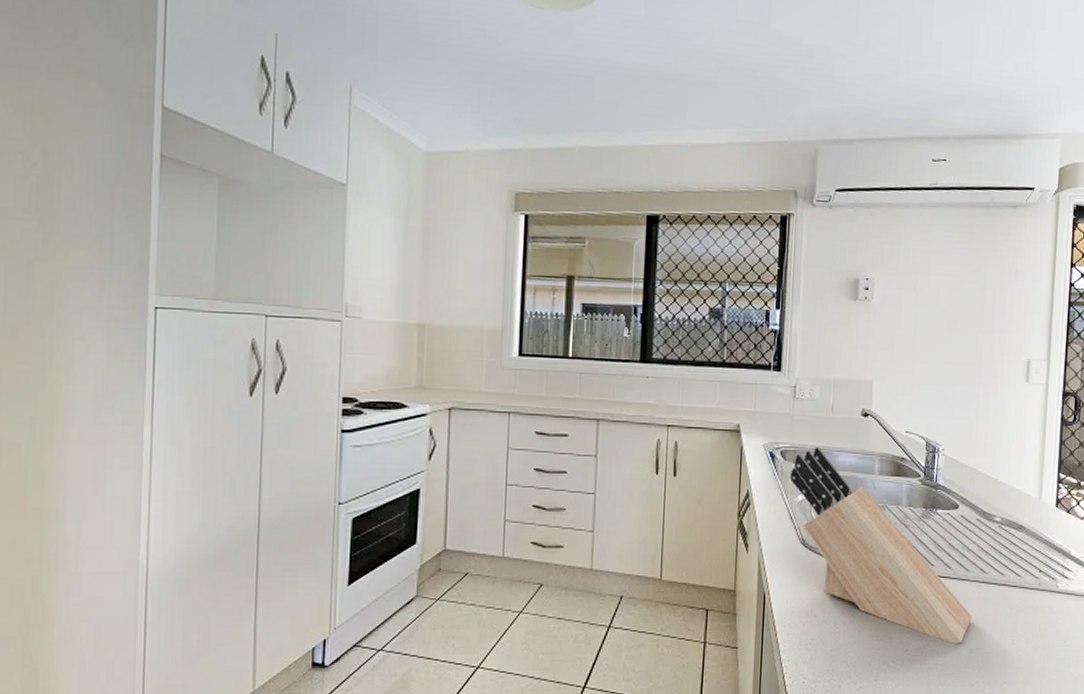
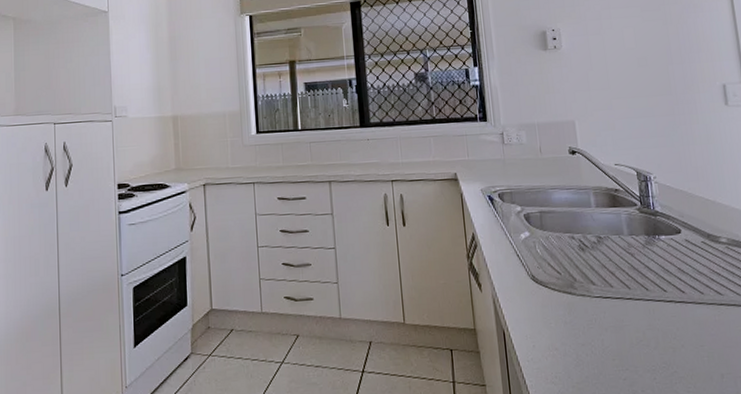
knife block: present [790,447,972,645] -> none [510,187,717,370]

